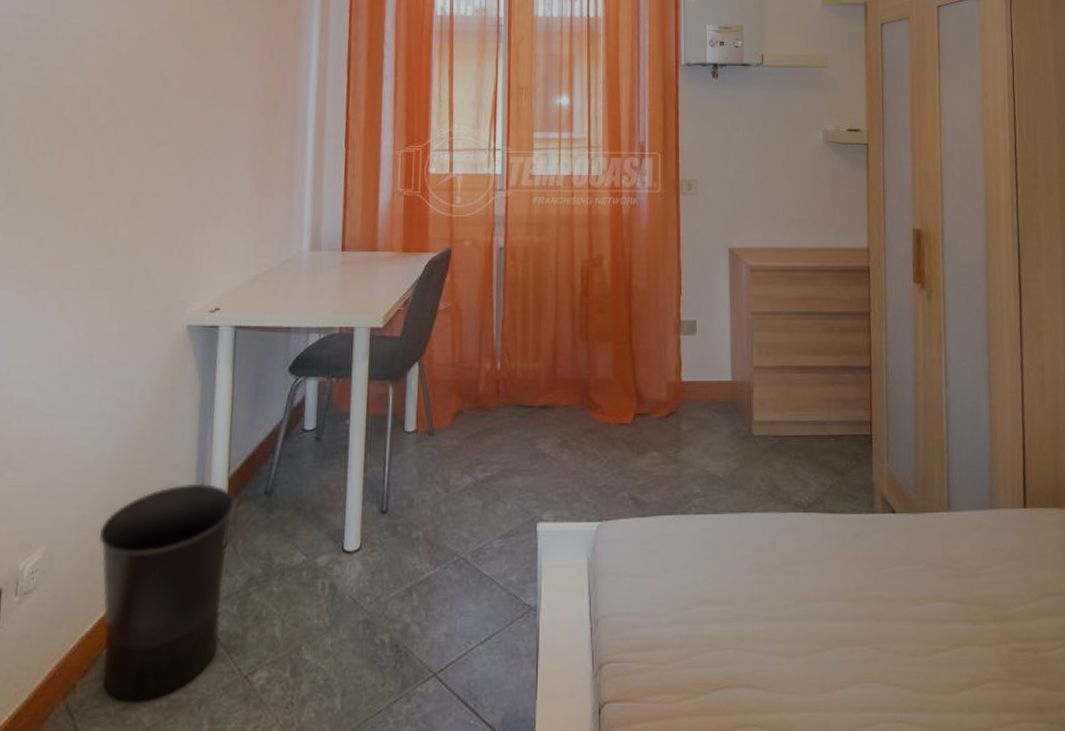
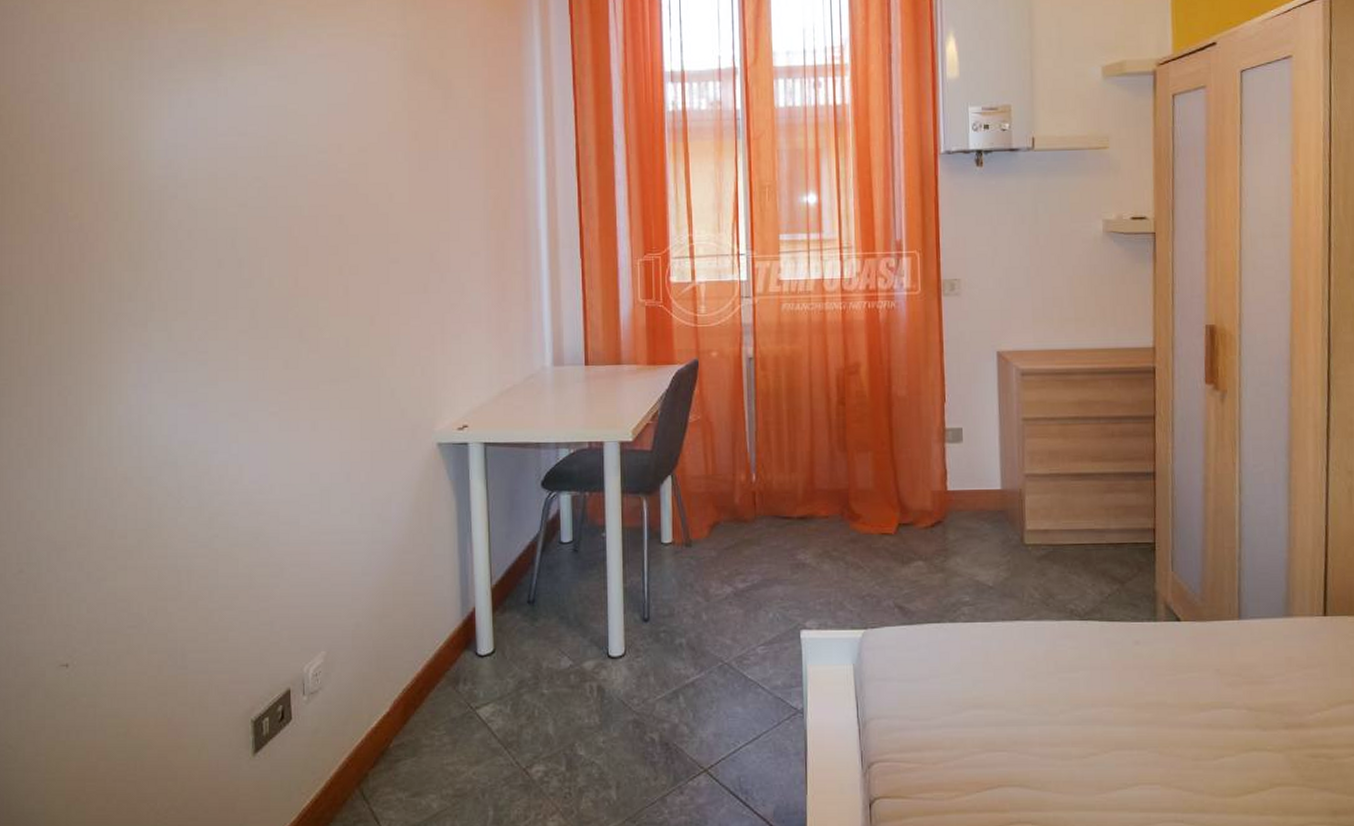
waste bin: present [98,483,235,703] -> none [374,593,500,790]

